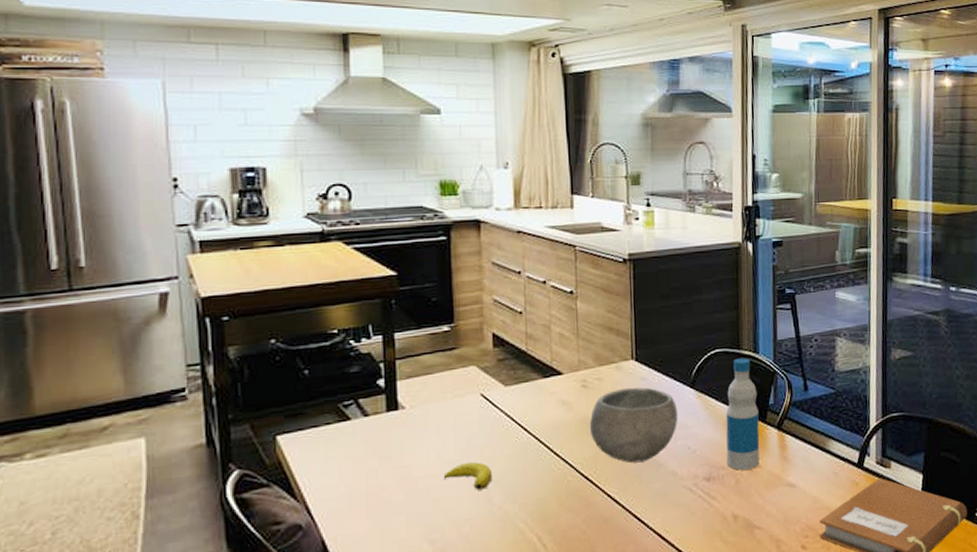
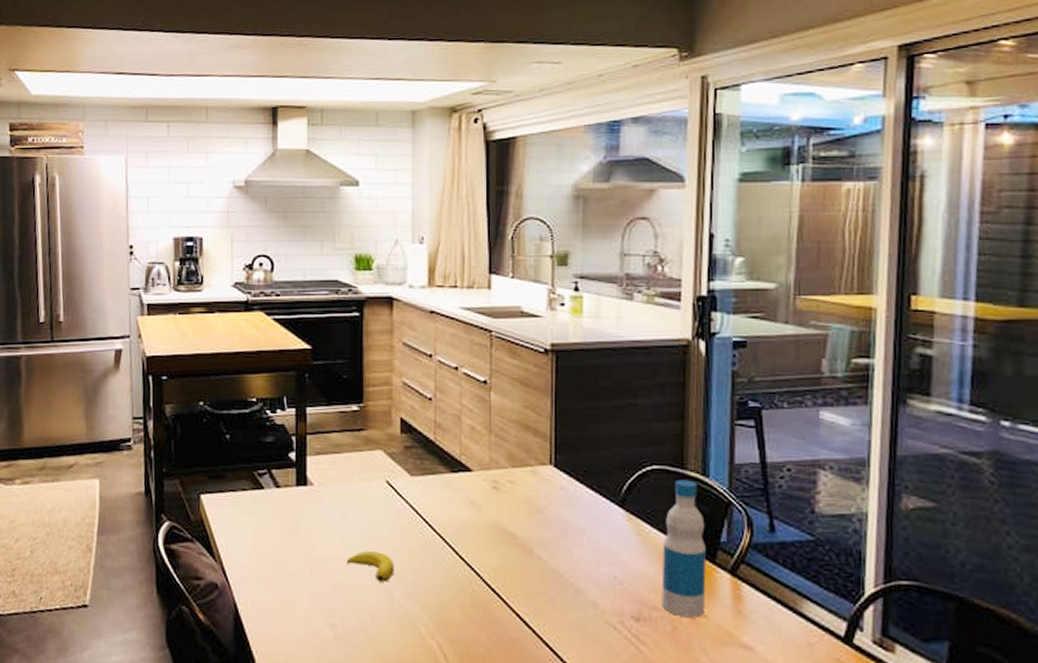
bowl: present [589,387,678,464] -> none [498,496,603,584]

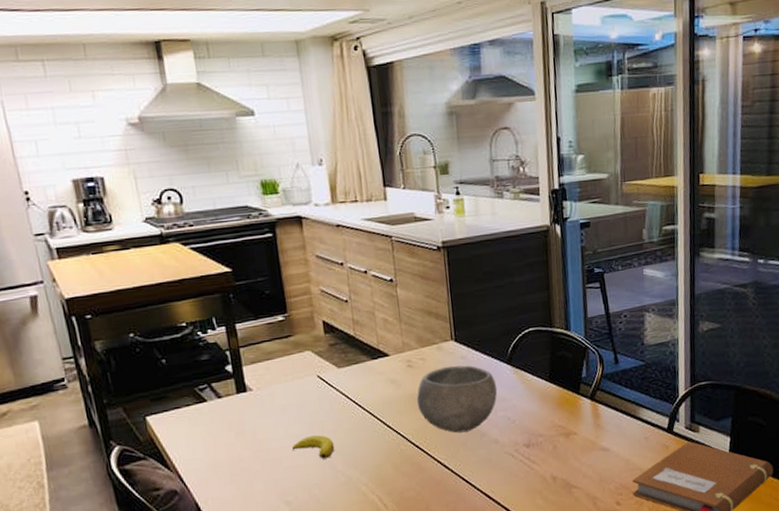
bowl: none [498,496,603,584] -> present [416,365,498,433]
bottle: present [661,479,706,617] -> none [541,335,575,437]

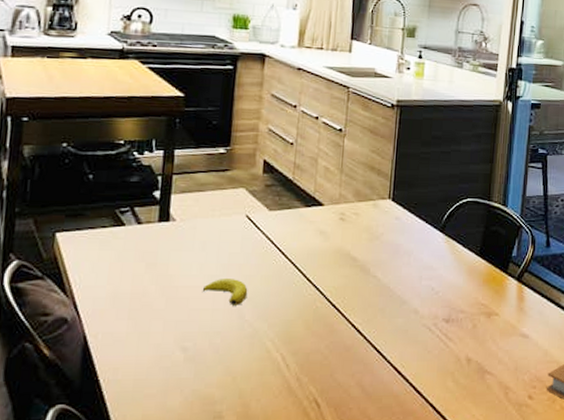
bowl: present [416,365,498,433] -> none [342,225,426,297]

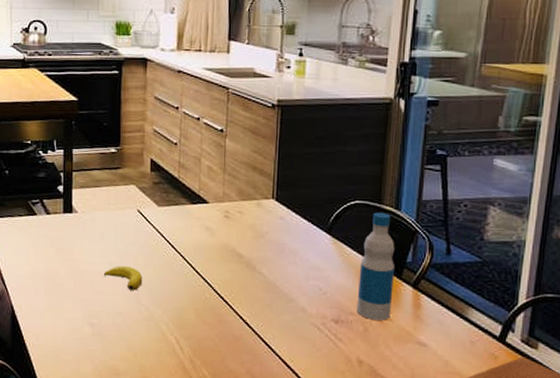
bottle: none [466,209,502,316] -> present [356,212,395,320]

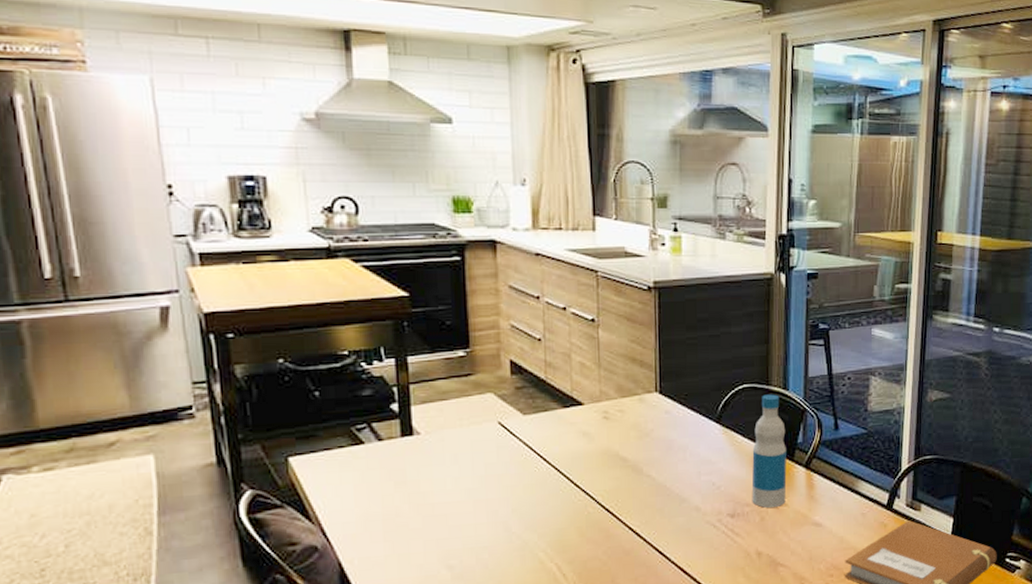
banana: present [103,265,143,291] -> none [460,490,511,519]

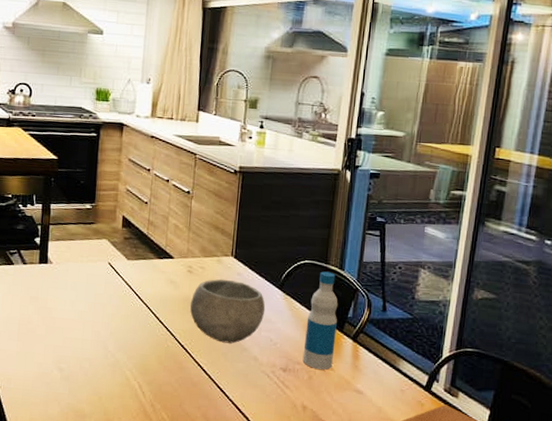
bowl: none [610,420,703,497] -> present [190,279,266,344]

